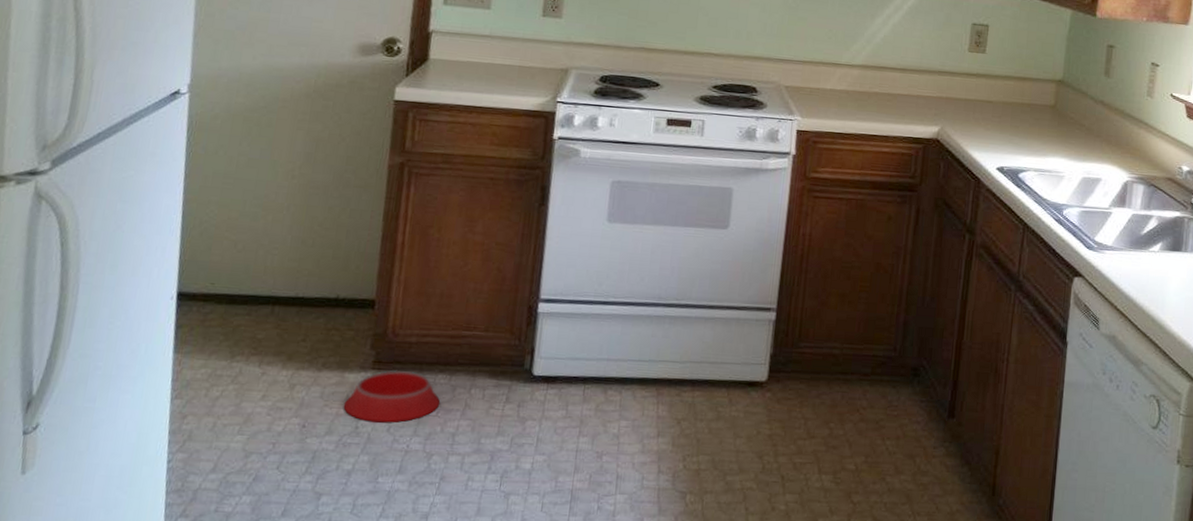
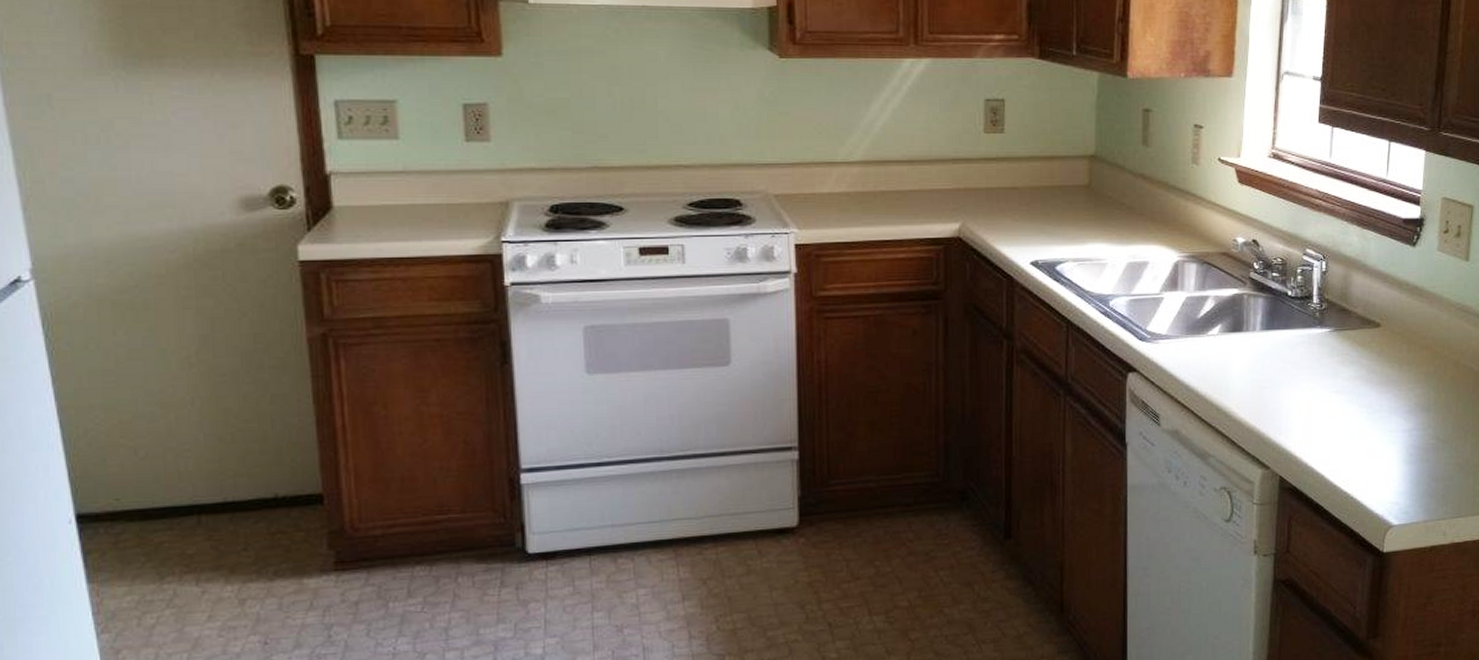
pet bowl: present [343,369,441,423] -> none [308,567,424,629]

